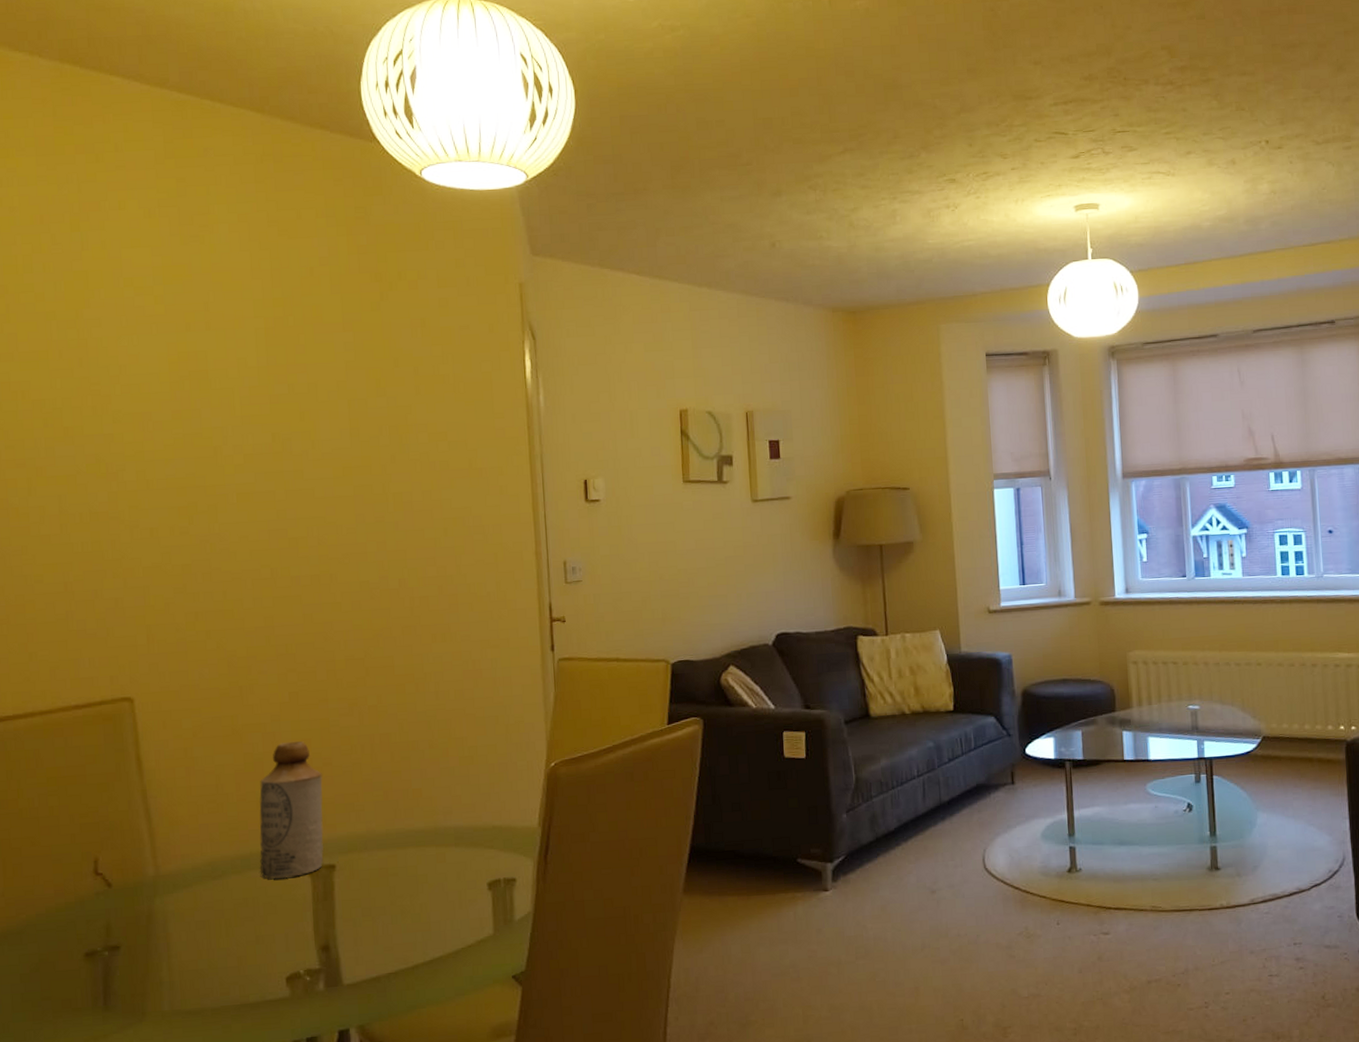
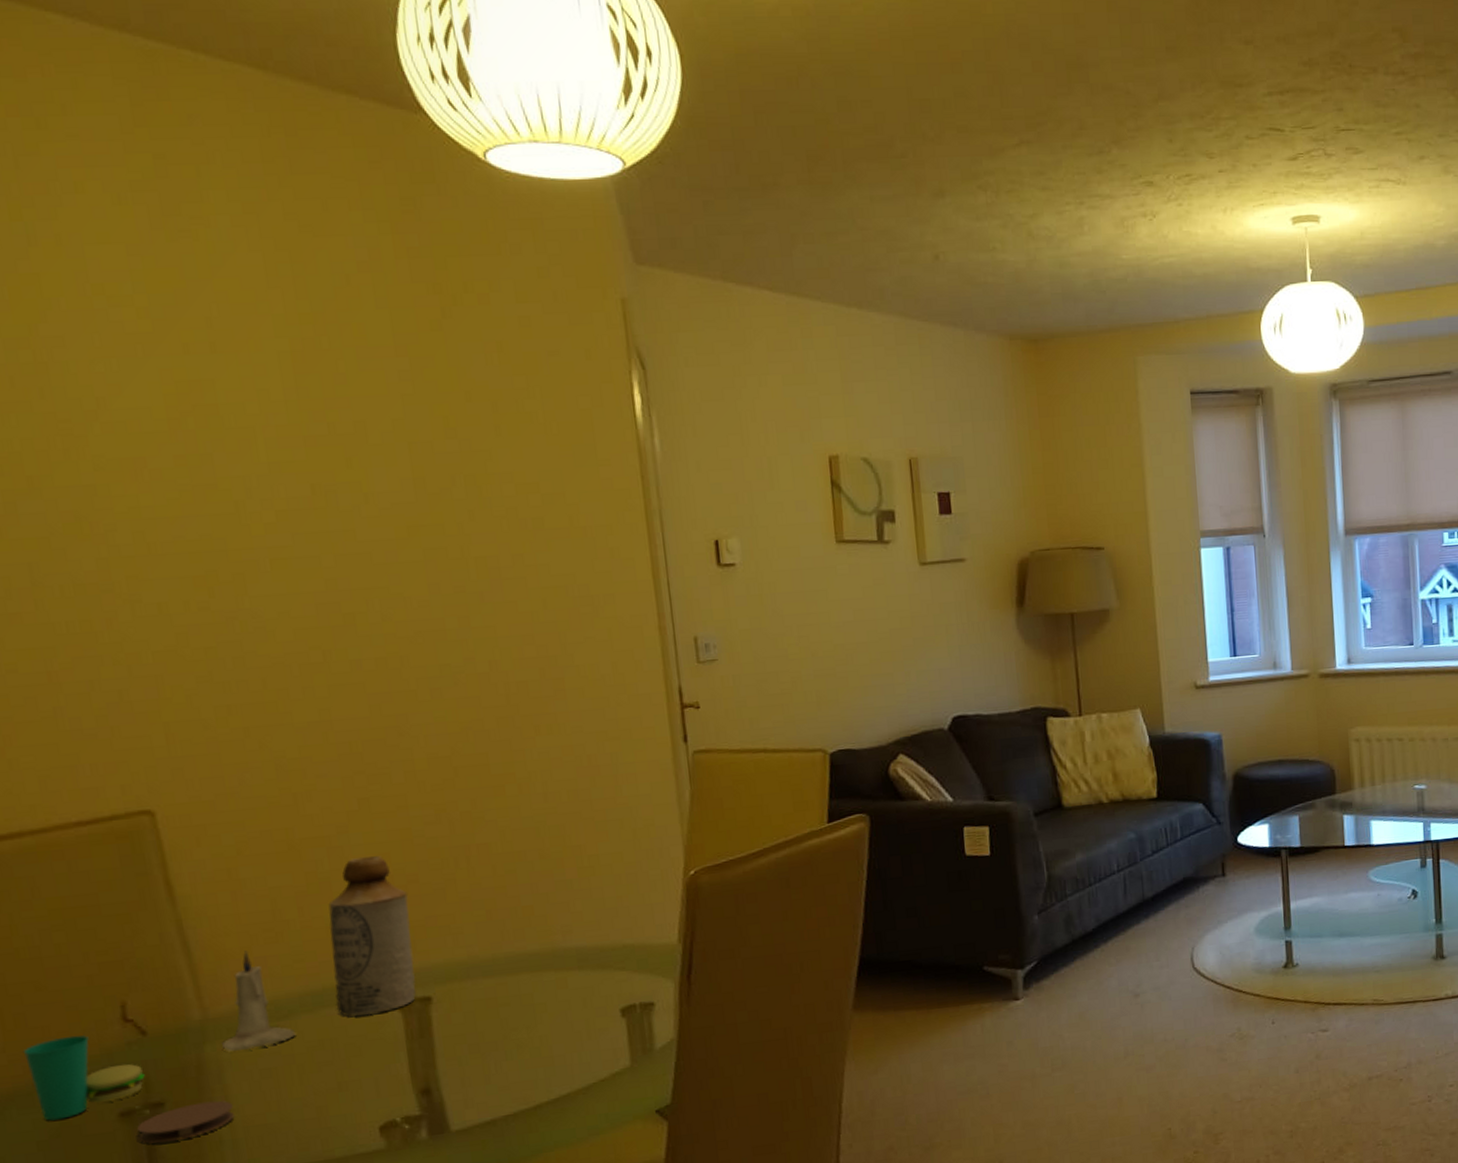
cup: none [17,884,107,957] -> present [22,1035,145,1121]
coaster: none [97,947,173,982] -> present [137,1100,235,1144]
candle: none [169,818,227,905] -> present [222,950,296,1052]

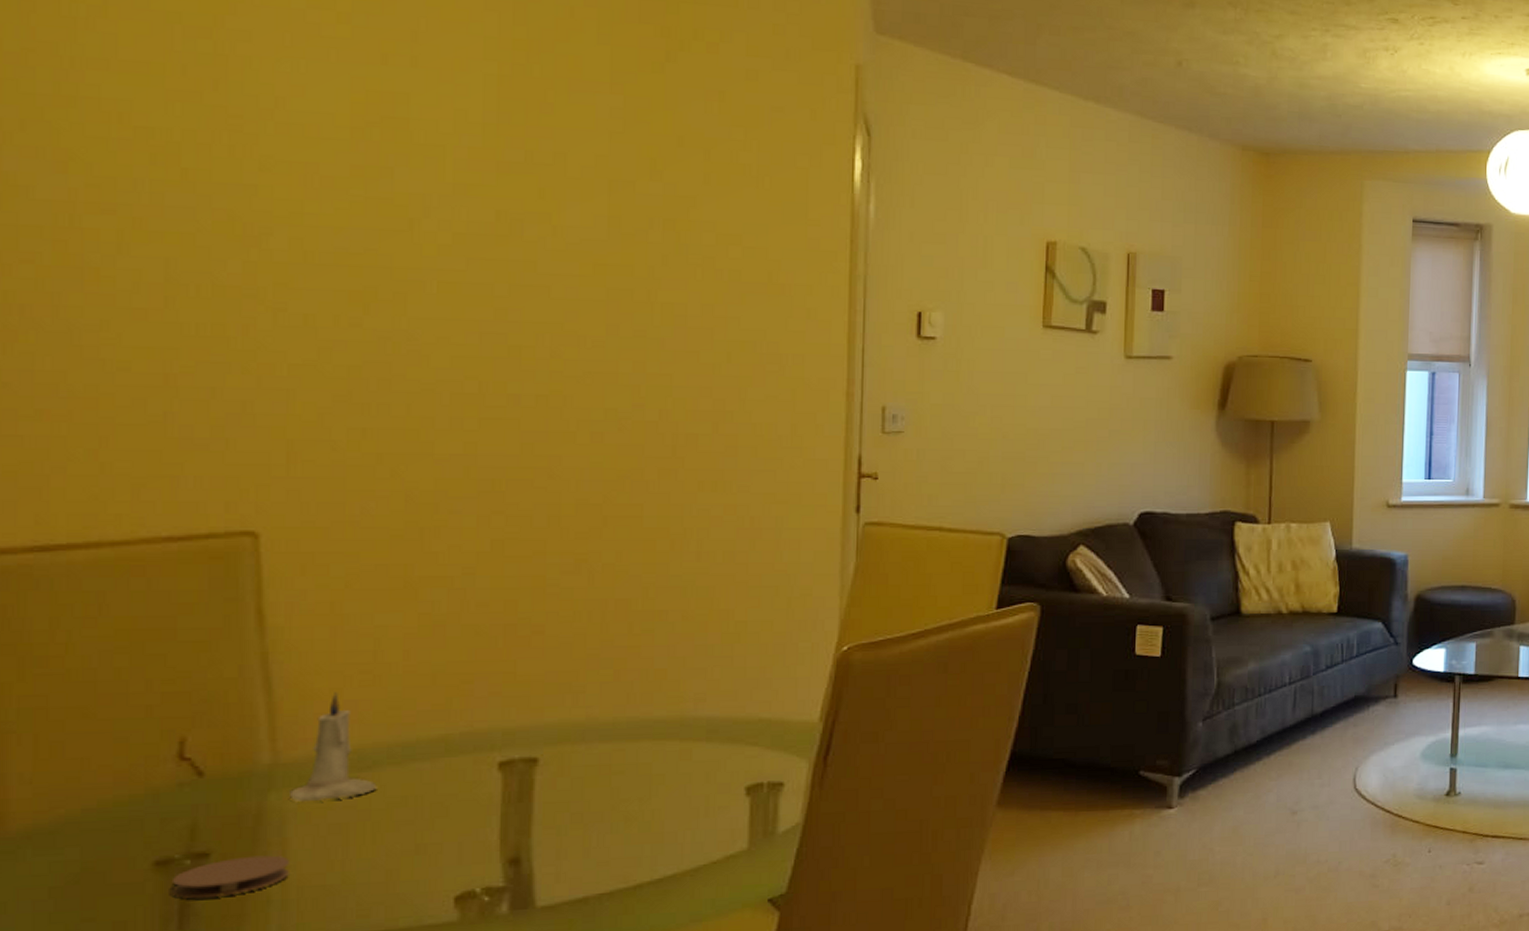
cup: present [22,1035,145,1121] -> none [53,770,193,865]
bottle: present [328,856,416,1017] -> none [428,601,529,774]

